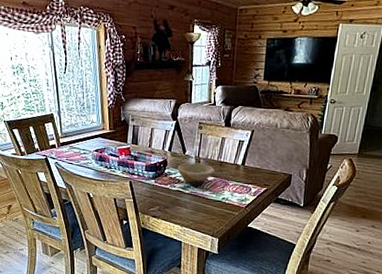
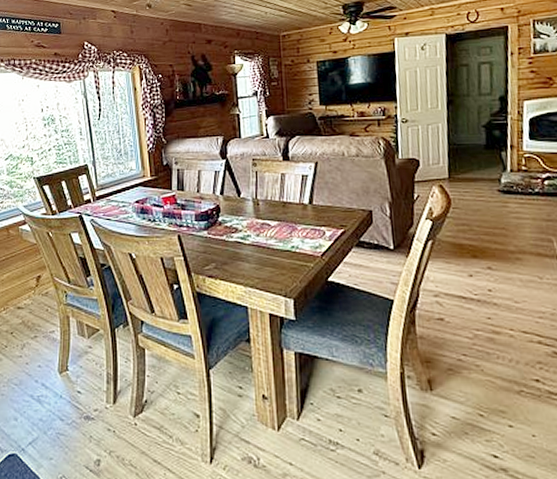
bowl: present [177,163,214,186] -> none [233,206,277,235]

